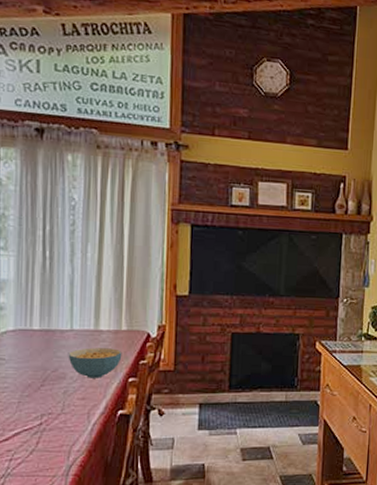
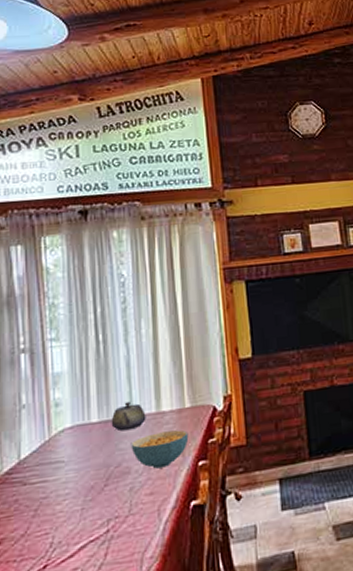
teapot: none [51,316,85,342] -> present [111,401,146,431]

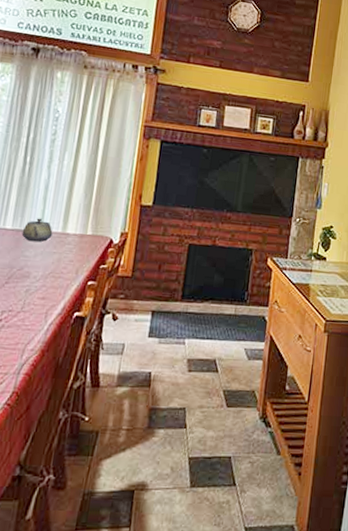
cereal bowl: present [130,430,189,469] -> none [34,249,85,280]

